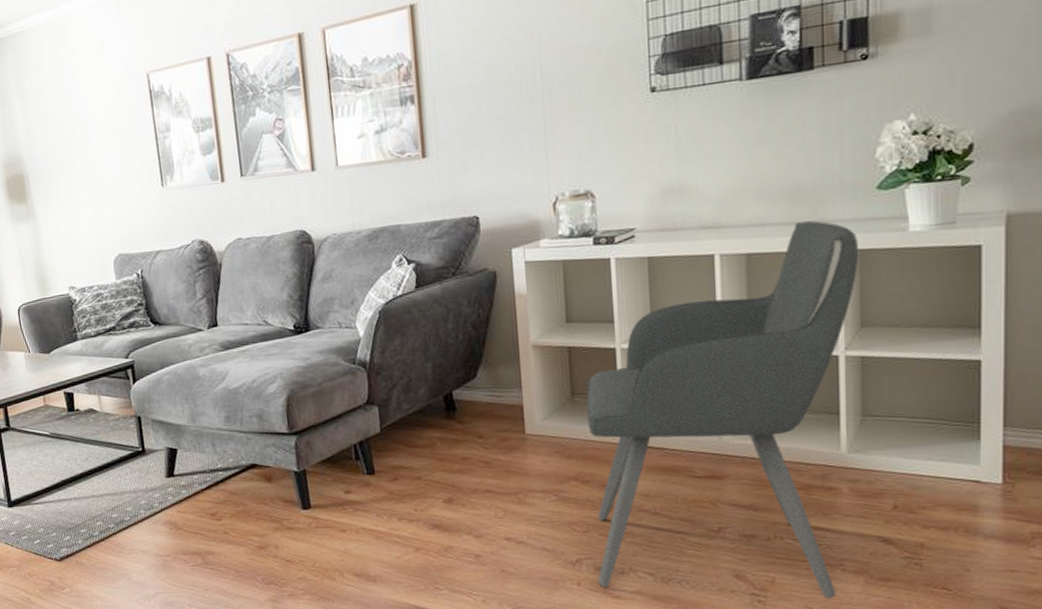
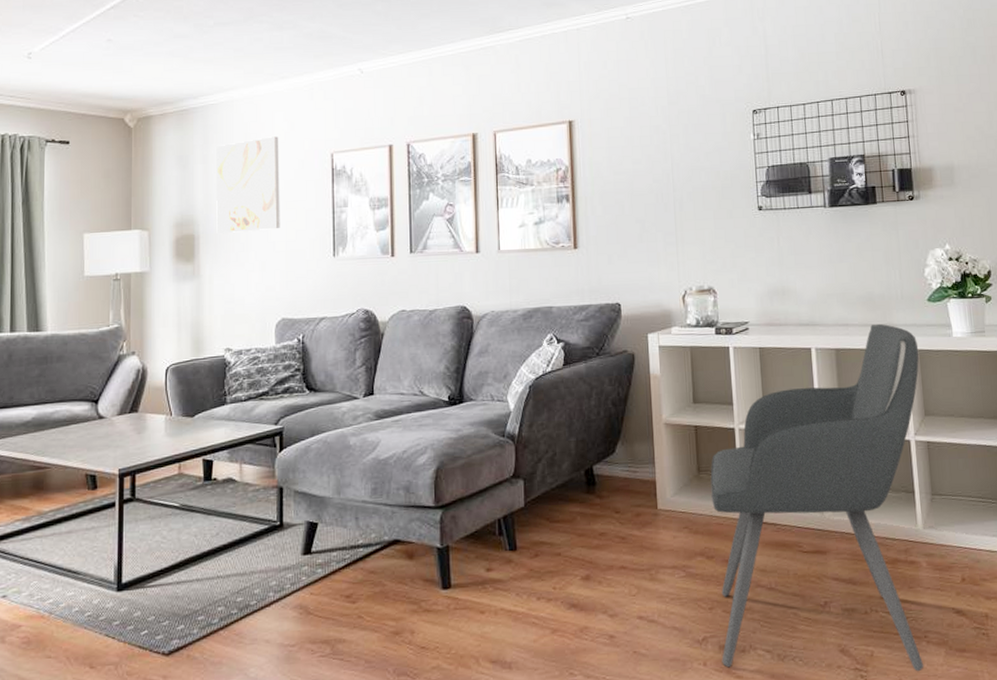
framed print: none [30,60,105,171] -> present [216,136,280,233]

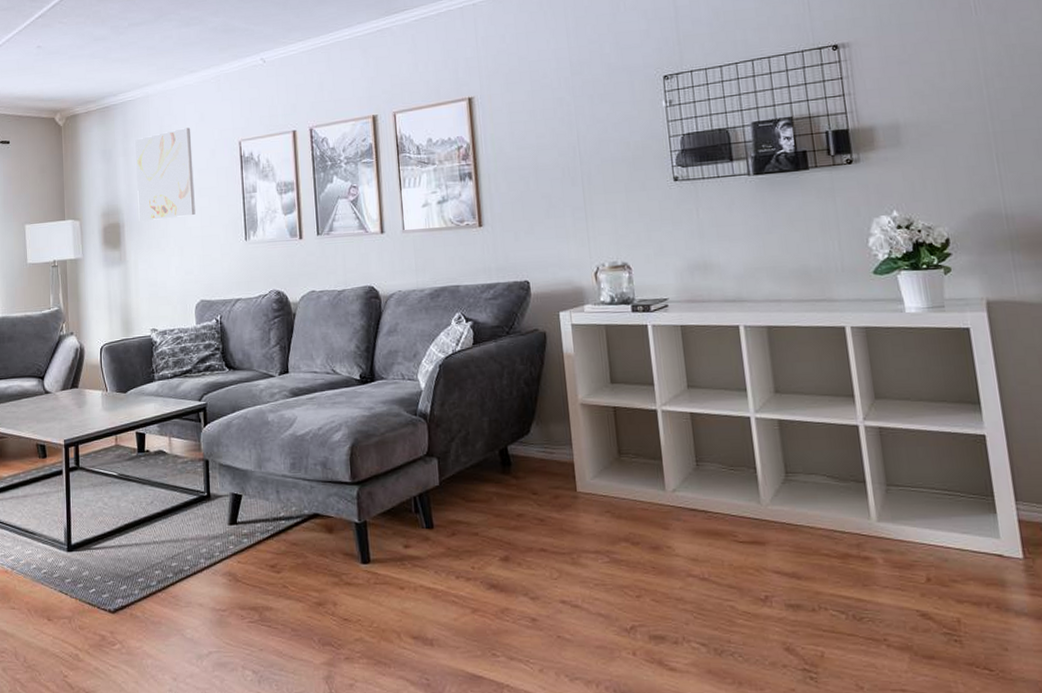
armchair: present [710,323,924,672] -> none [632,298,885,678]

